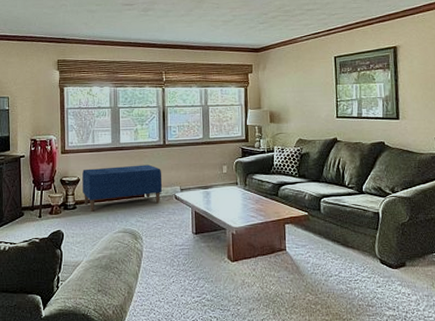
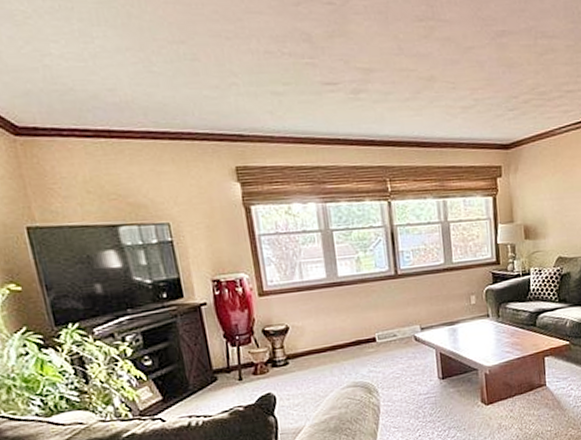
bench: present [82,164,163,212] -> none [291,301,398,366]

